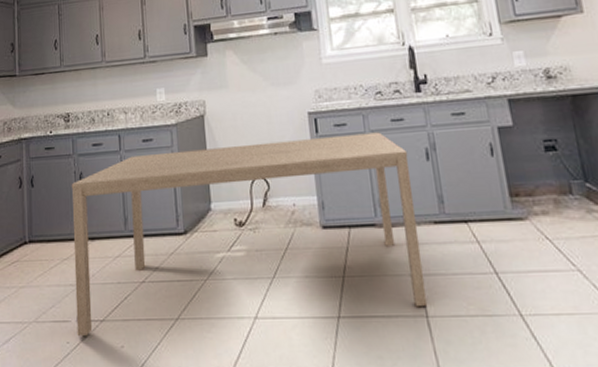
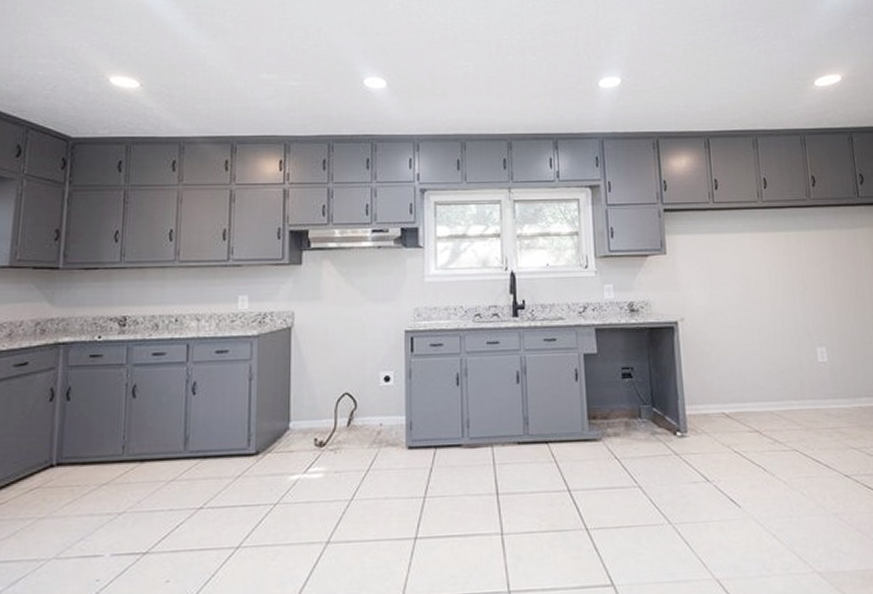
dining table: present [71,132,428,336] -> none [110,354,504,572]

